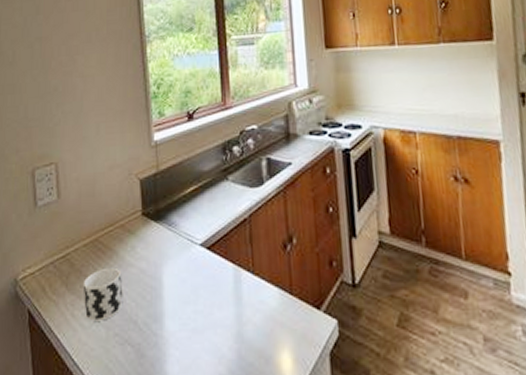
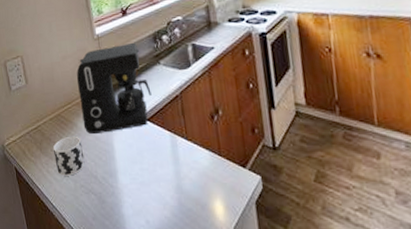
coffee maker: none [125,154,215,266] -> present [77,43,152,135]

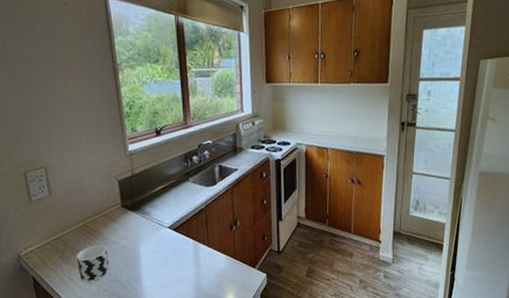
coffee maker: present [77,43,152,135] -> none [106,161,179,244]

